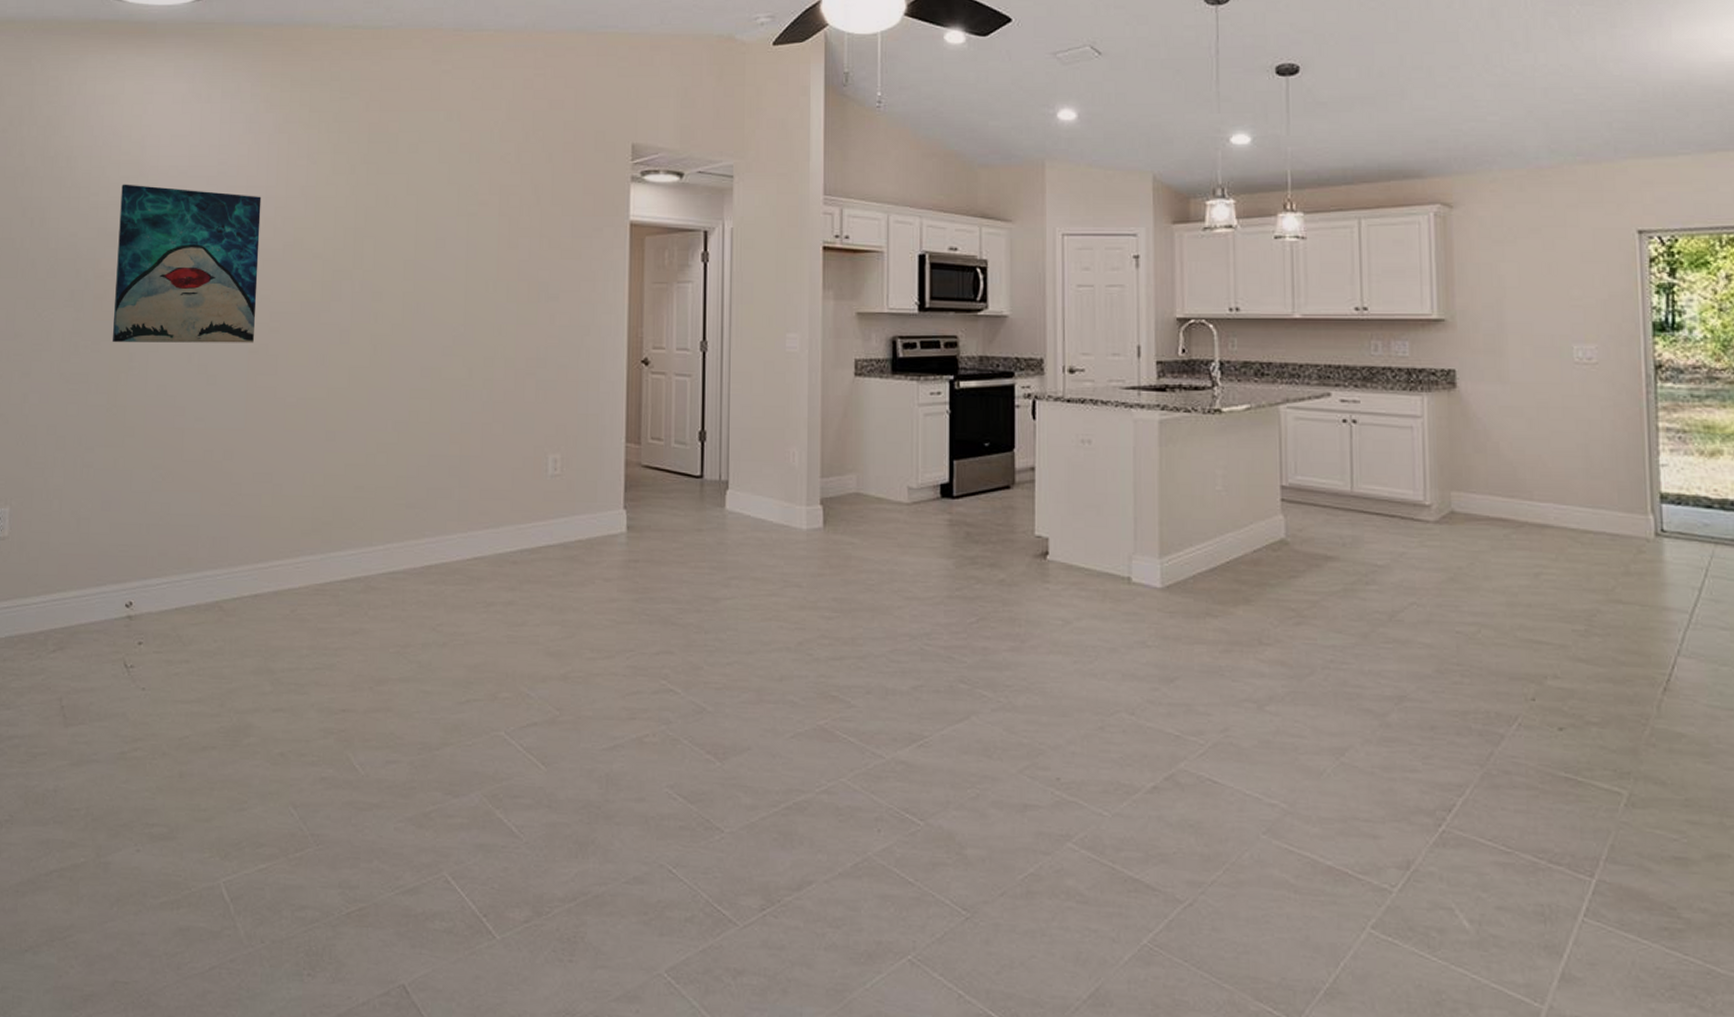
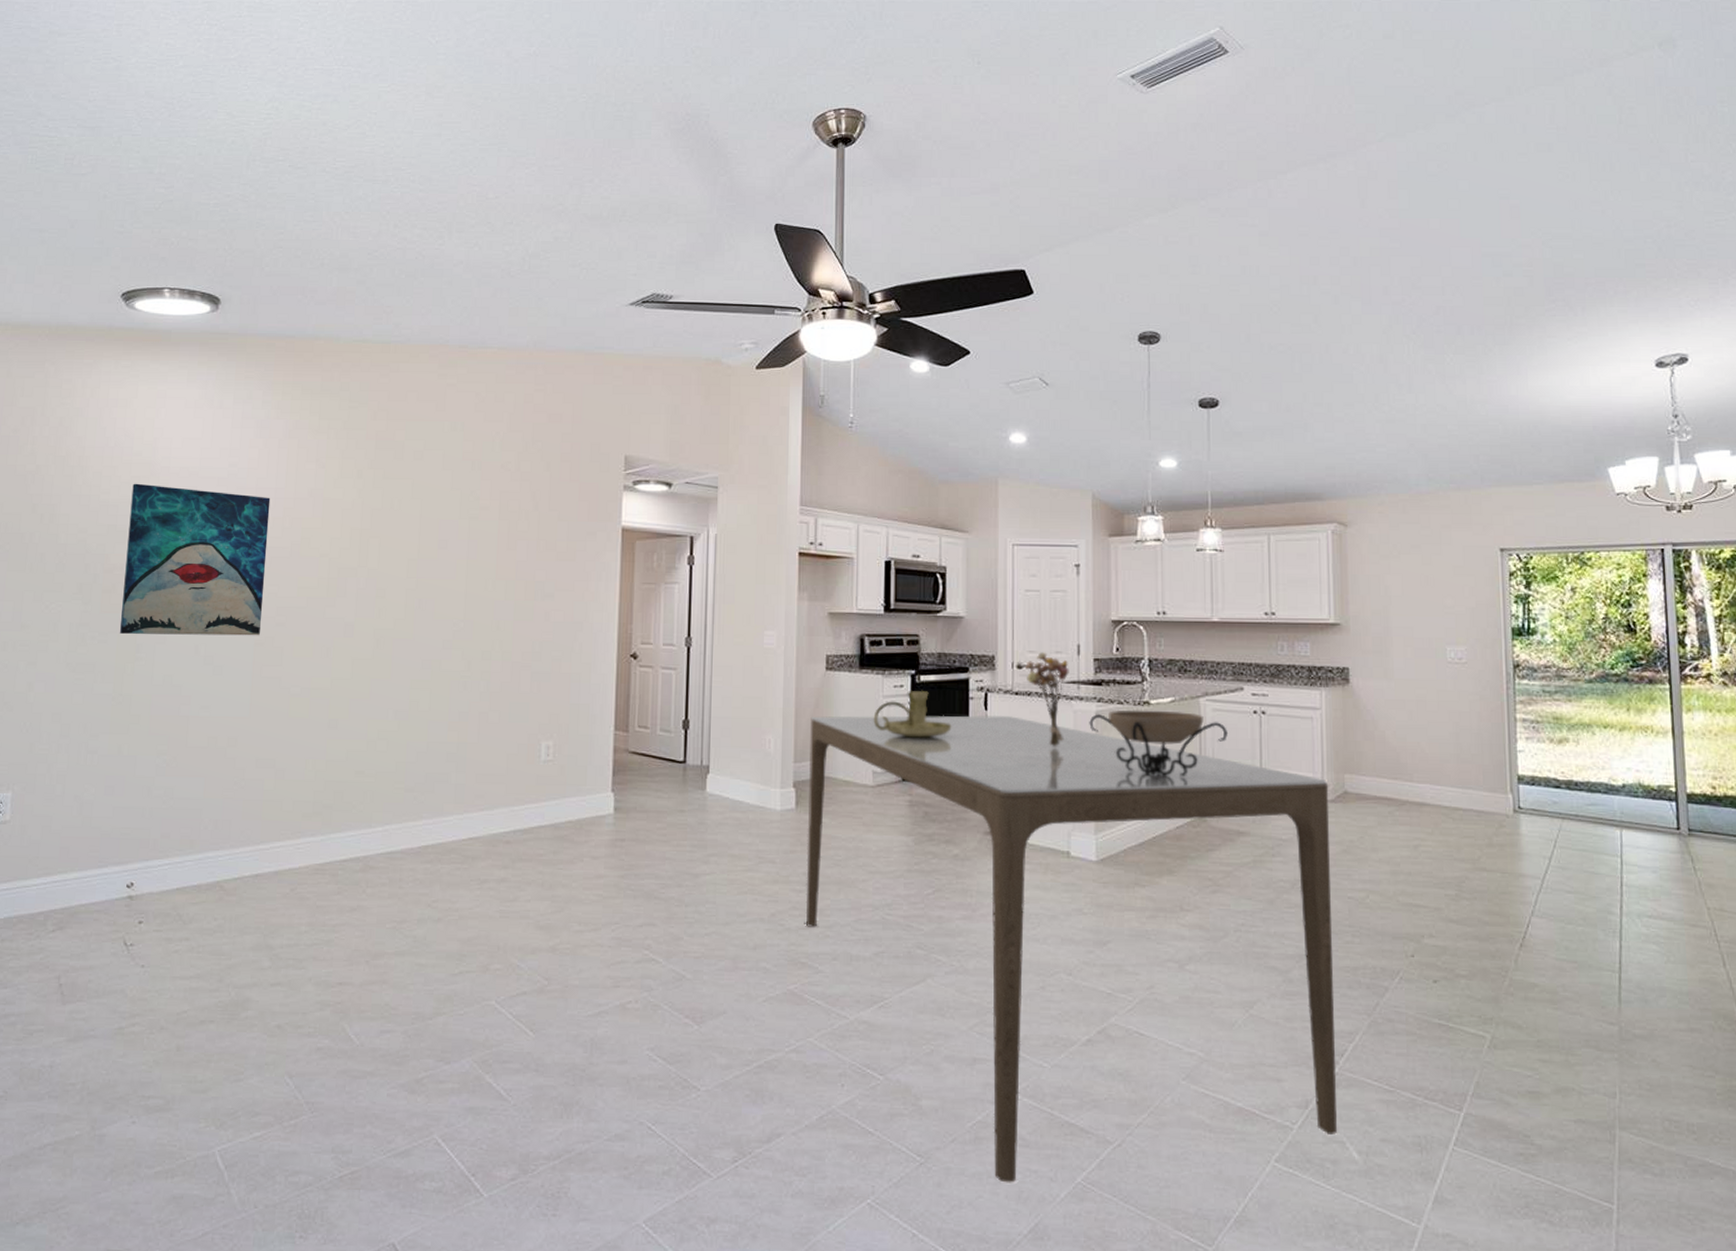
dining table: none [836,424,1444,943] -> present [805,715,1337,1183]
candle holder: none [908,398,996,450] -> present [873,691,952,738]
bouquet: none [1078,354,1128,461] -> present [1025,652,1069,747]
decorative bowl: none [1151,418,1314,494] -> present [1089,709,1229,777]

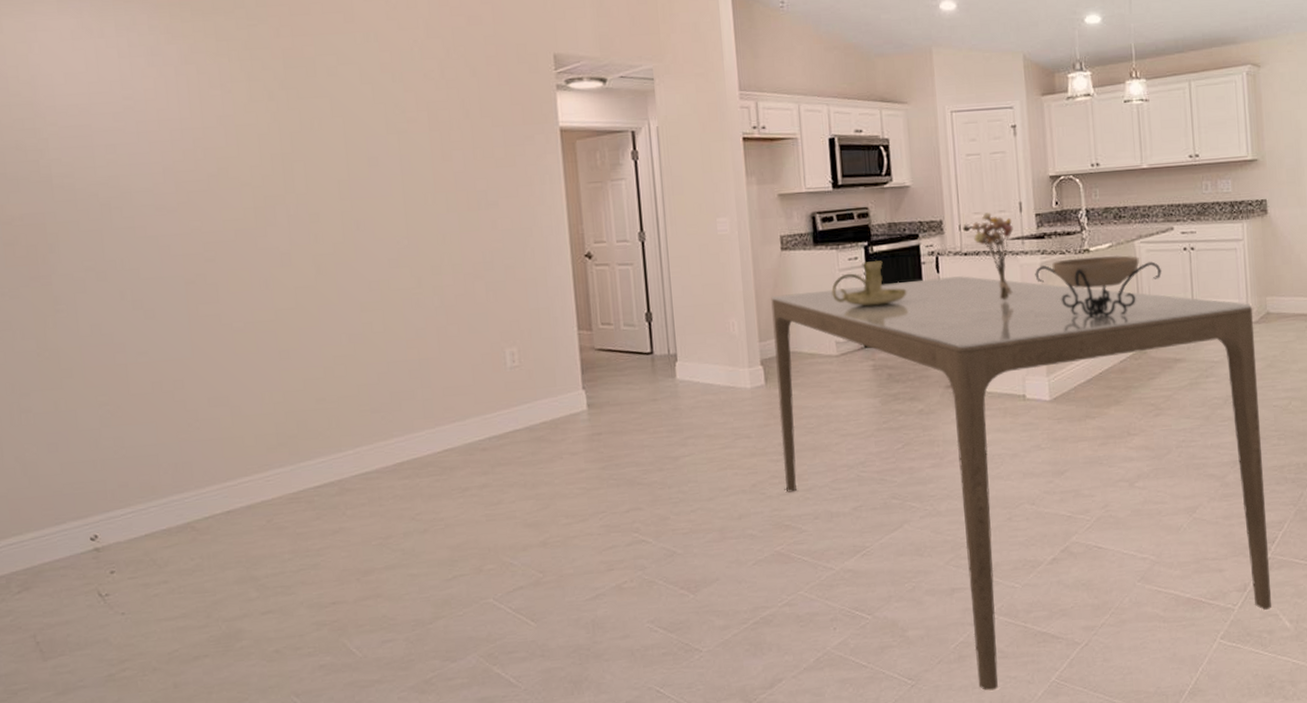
wall art: present [120,483,271,636] -> none [16,126,189,287]

